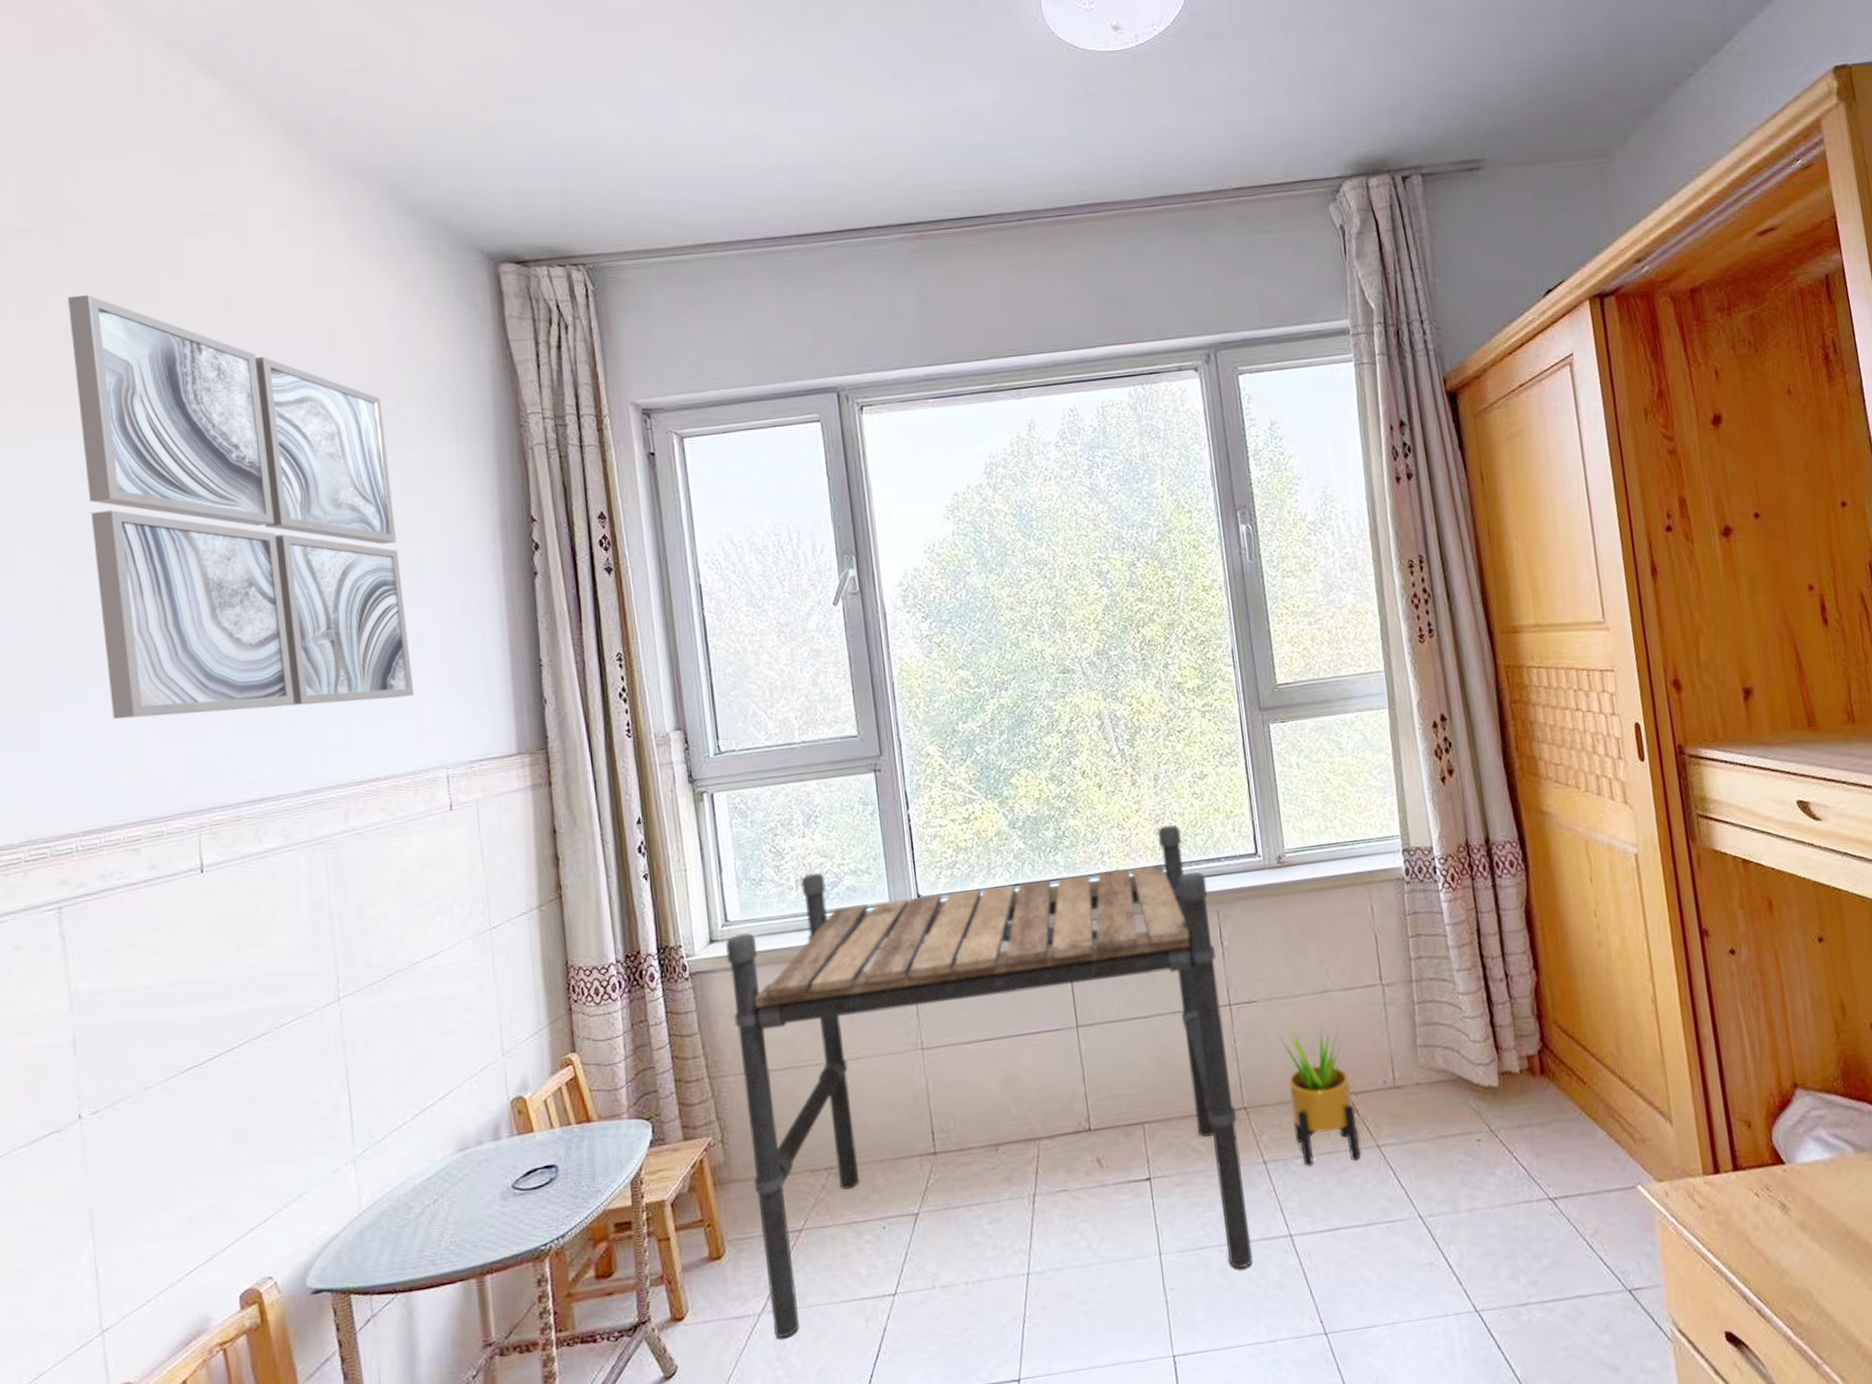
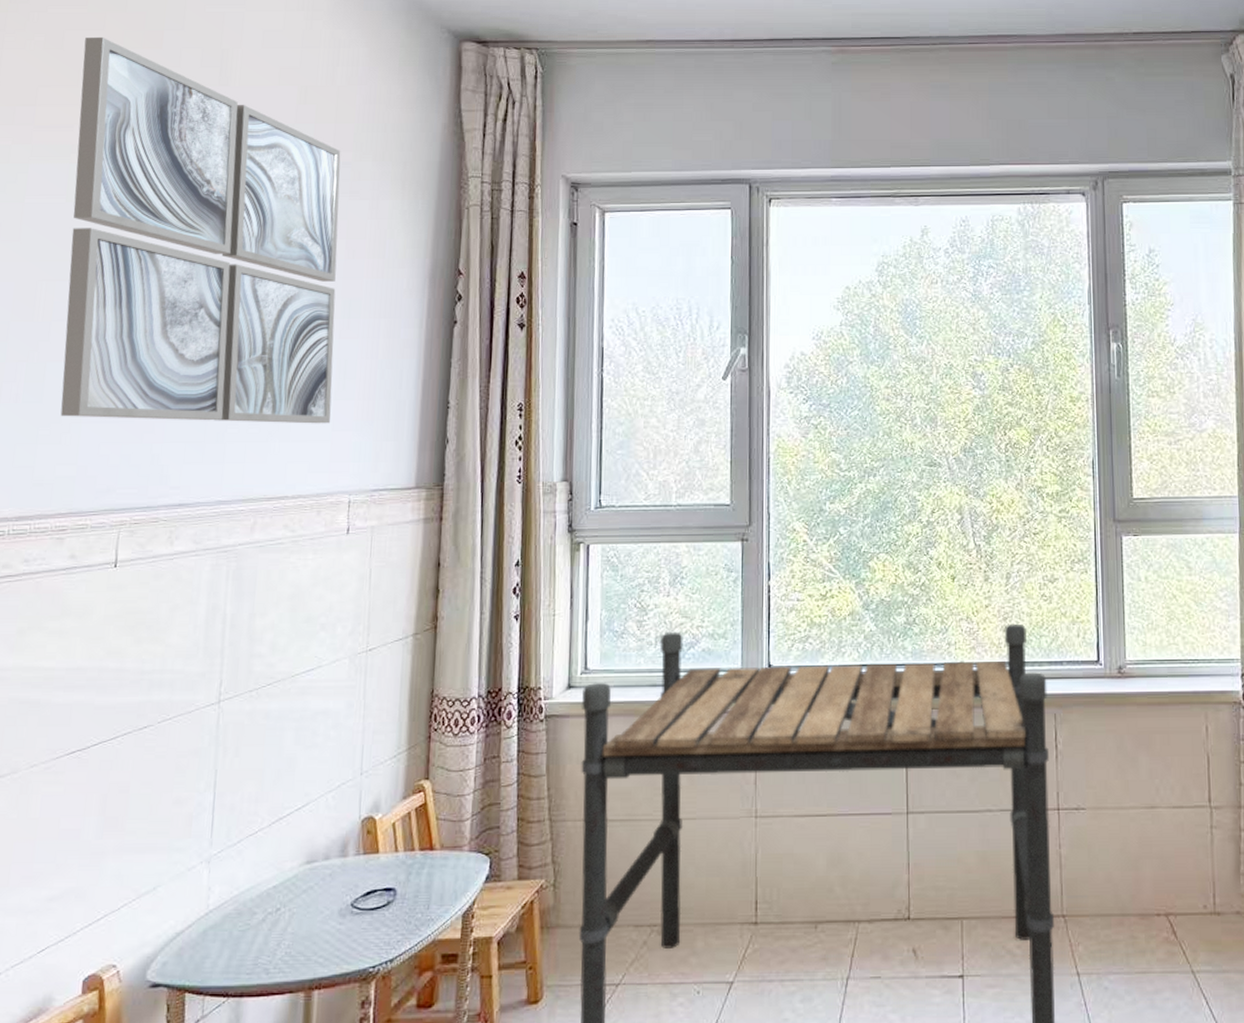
potted plant: present [1279,1026,1360,1167] -> none [1104,838,1174,985]

